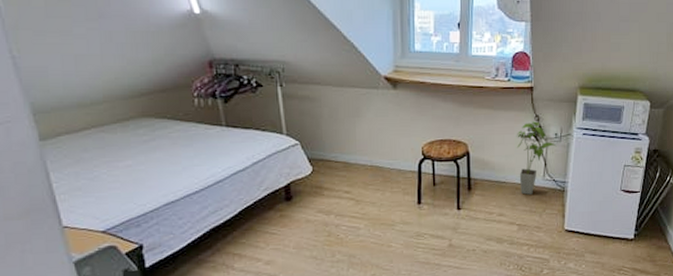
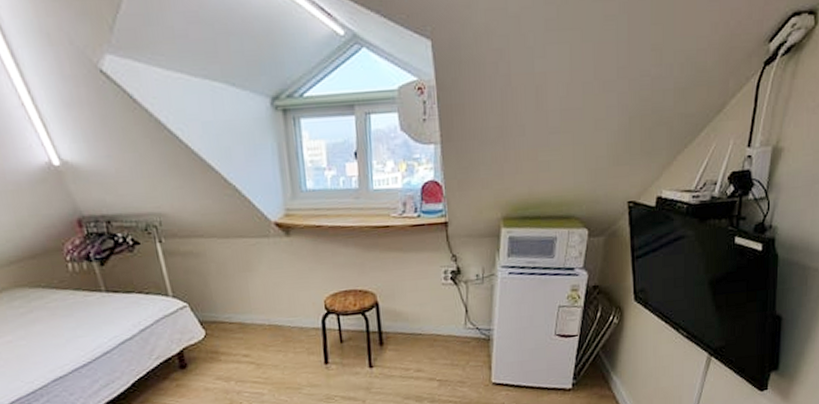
house plant: present [517,121,557,195] -> none [432,262,479,347]

